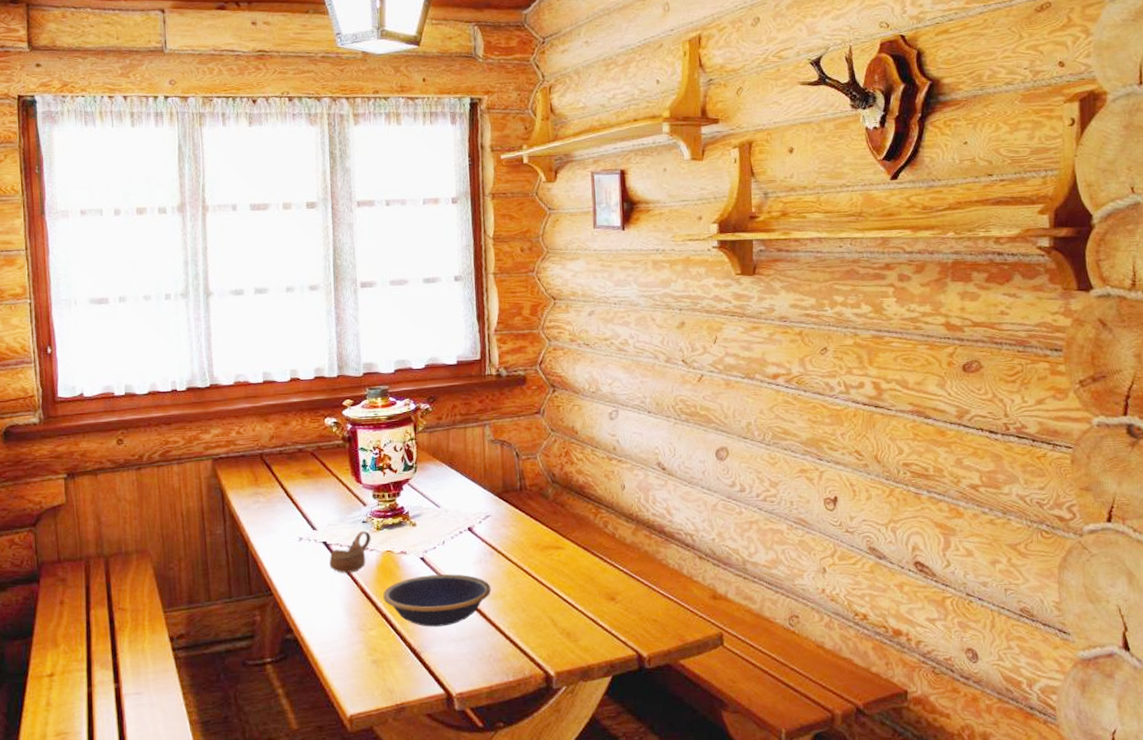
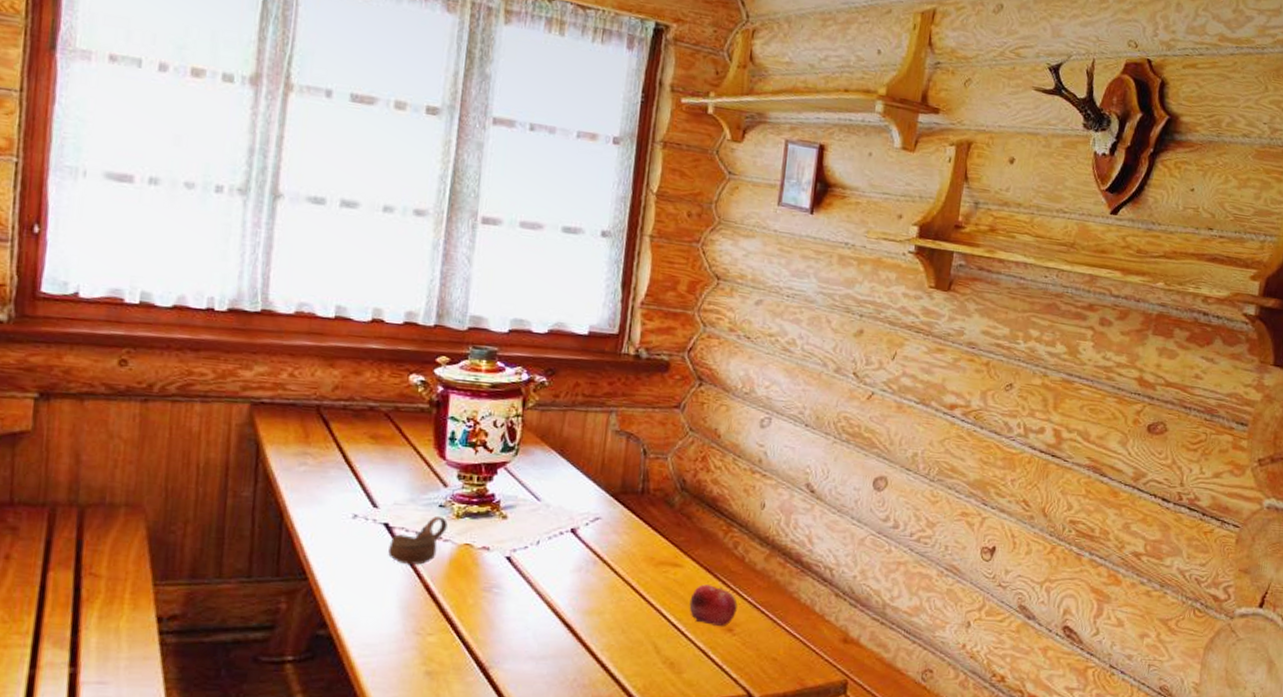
bowl: present [383,574,491,627] -> none [451,578,588,641]
fruit: none [574,561,616,596] -> present [689,584,738,626]

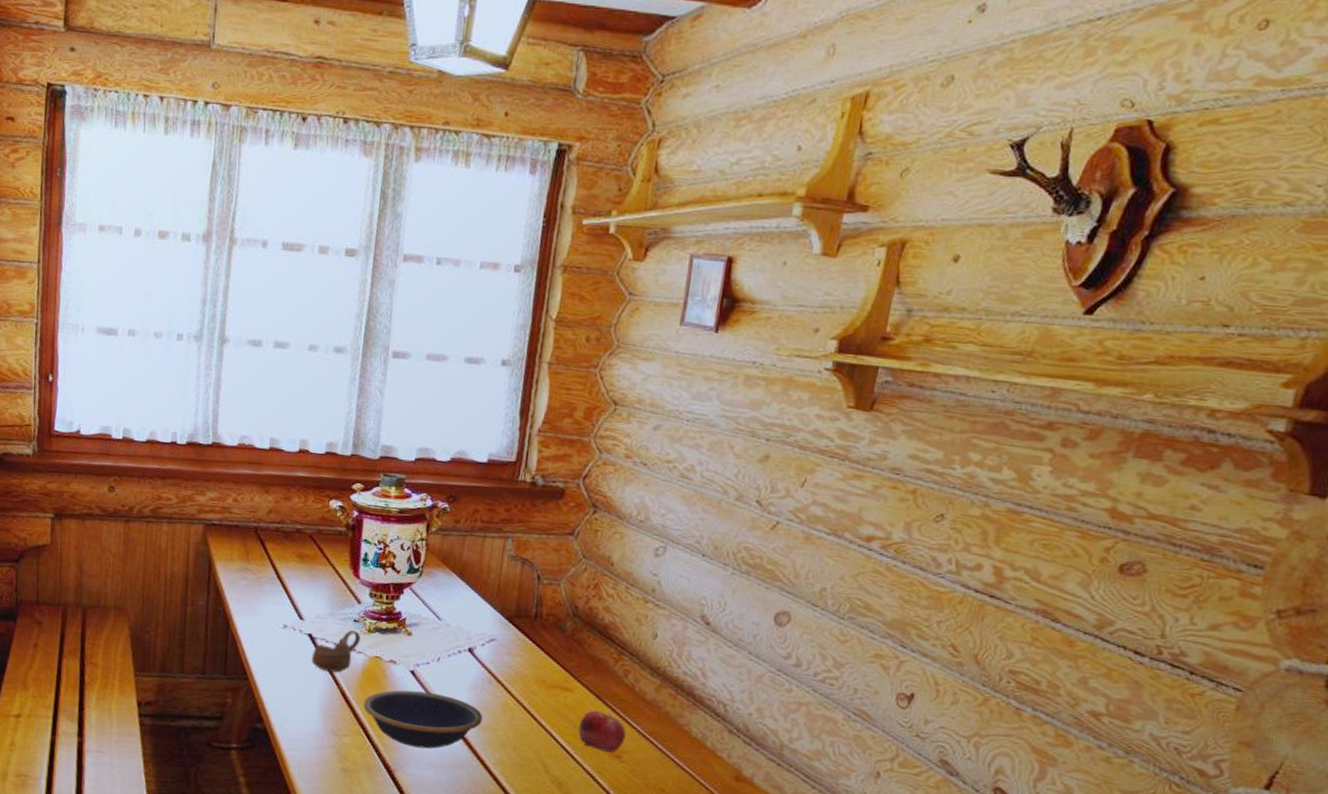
bowl: none [451,578,588,641] -> present [363,690,483,749]

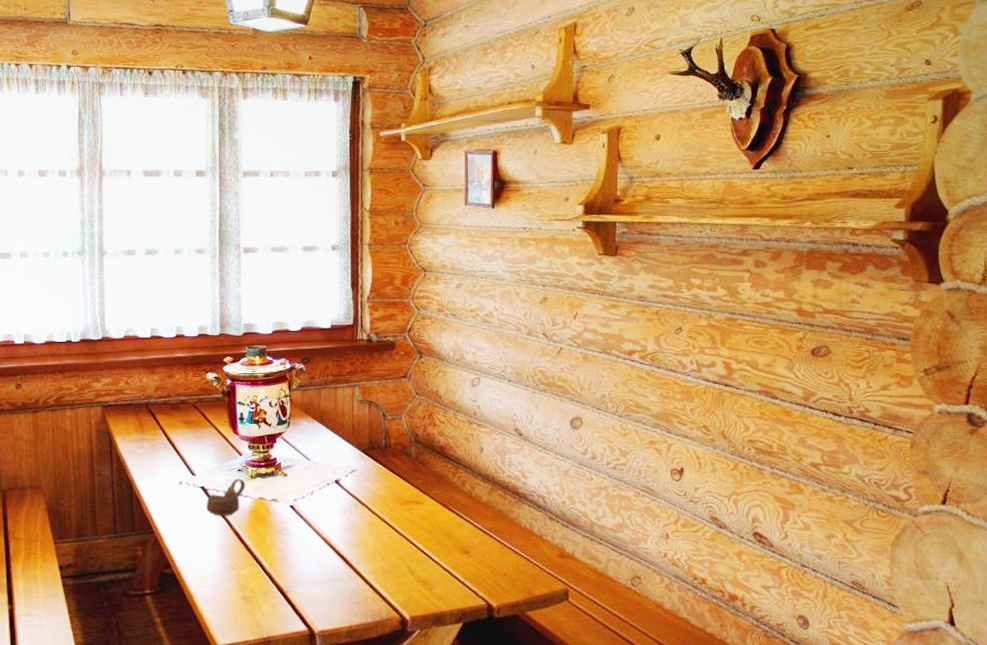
bowl: present [363,690,483,749] -> none [254,522,354,569]
fruit: present [578,710,626,753] -> none [432,517,470,549]

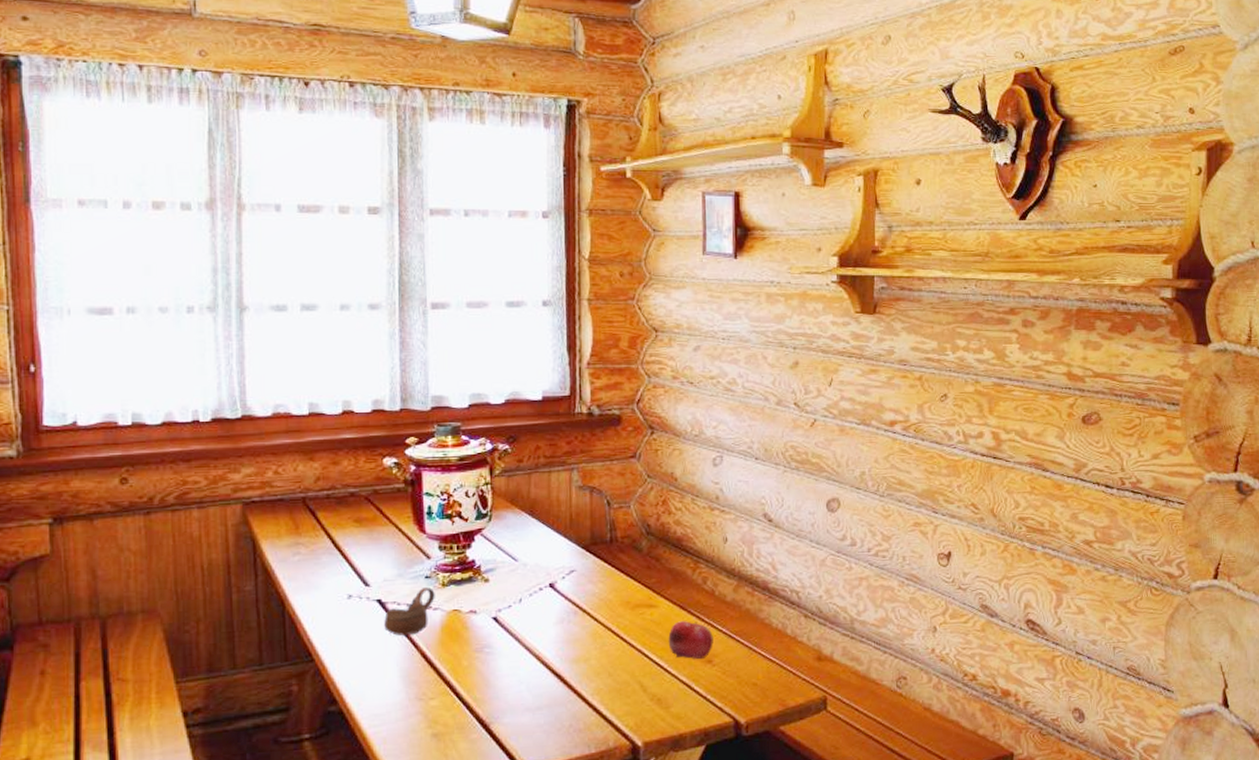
fruit: none [432,517,470,549] -> present [668,621,713,659]

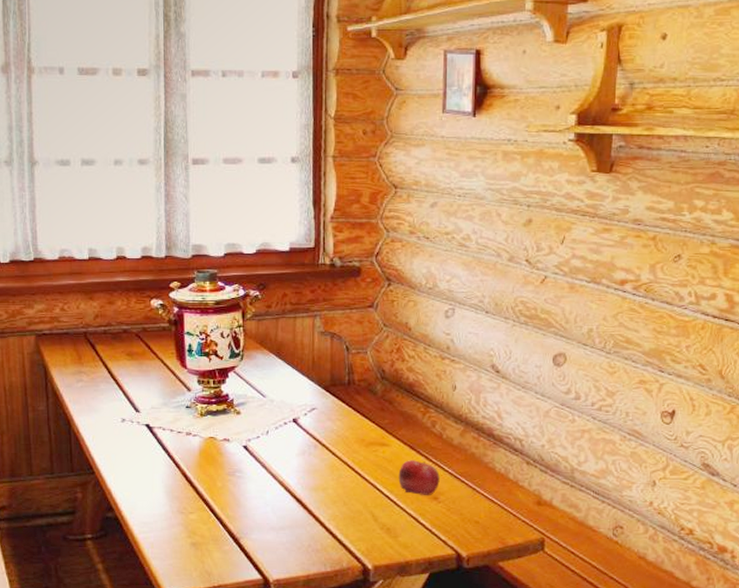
cup: present [384,586,435,636] -> none [152,415,194,457]

